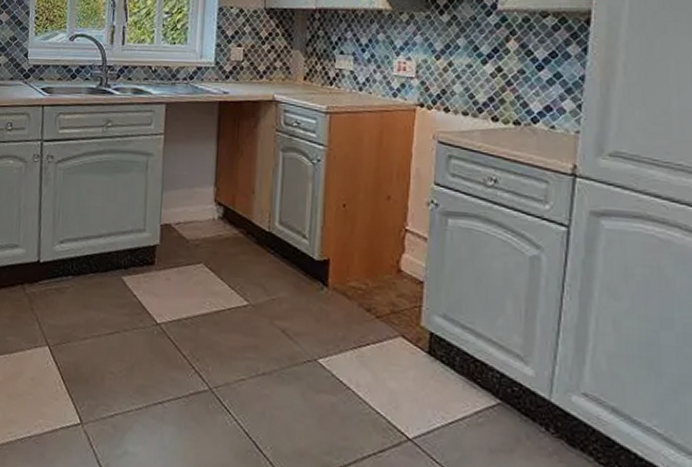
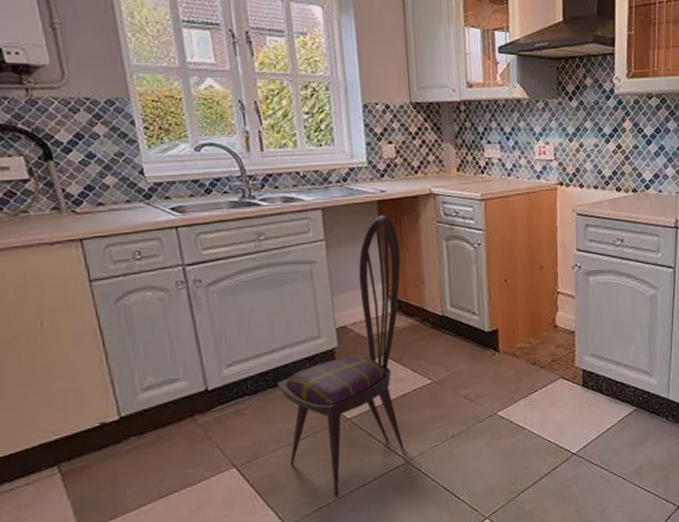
dining chair: none [97,116,234,409] -> present [277,214,404,498]

